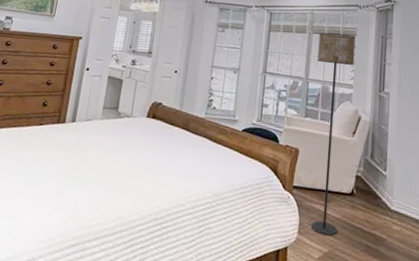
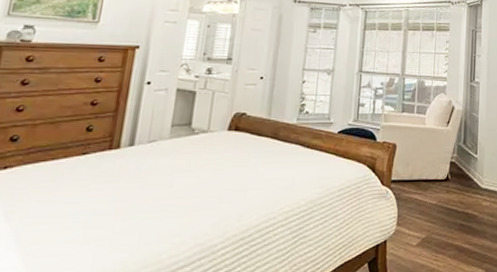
floor lamp: present [311,32,356,236] -> none [409,28,449,222]

